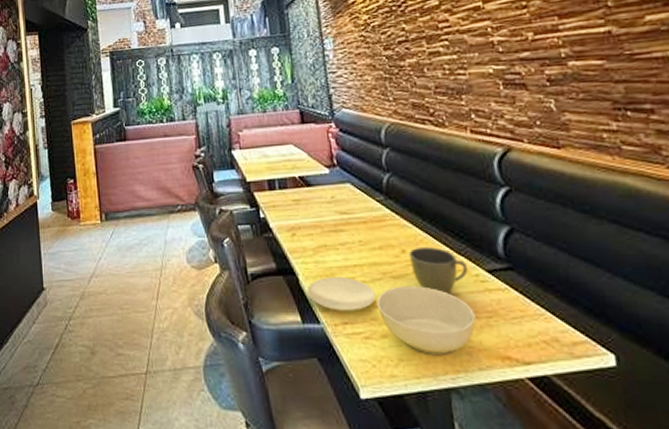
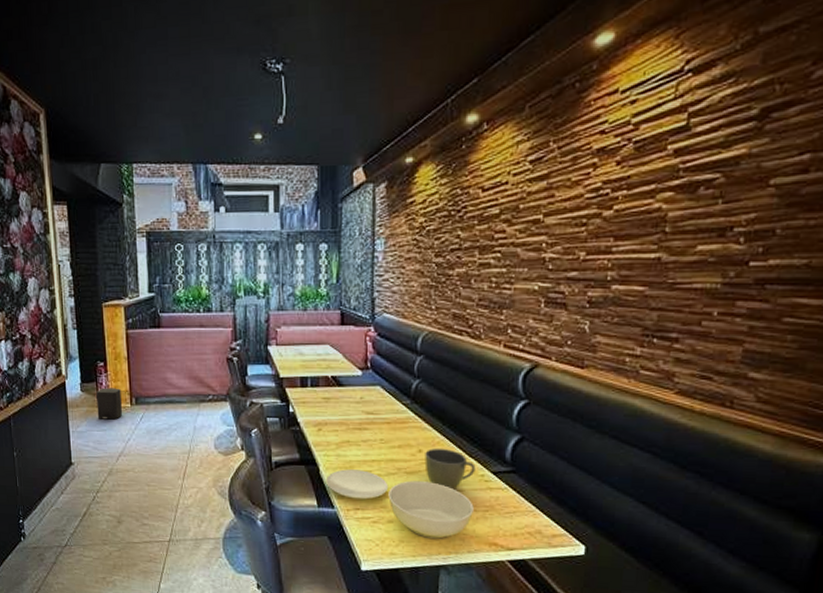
pedal bin: none [67,204,93,239] -> present [96,387,123,420]

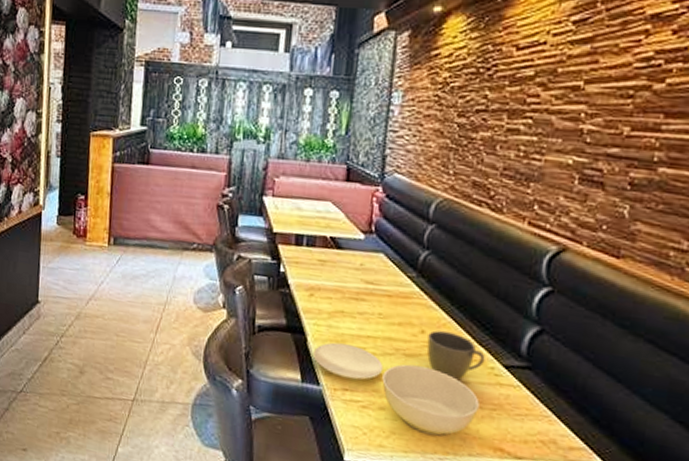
pedal bin: present [96,387,123,420] -> none [71,223,100,260]

